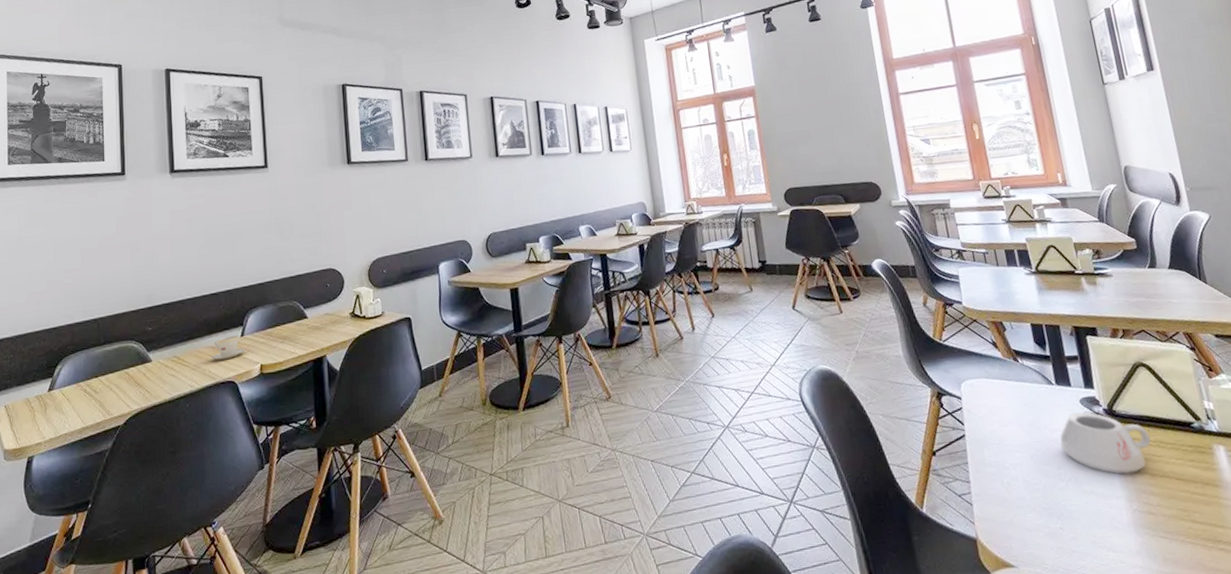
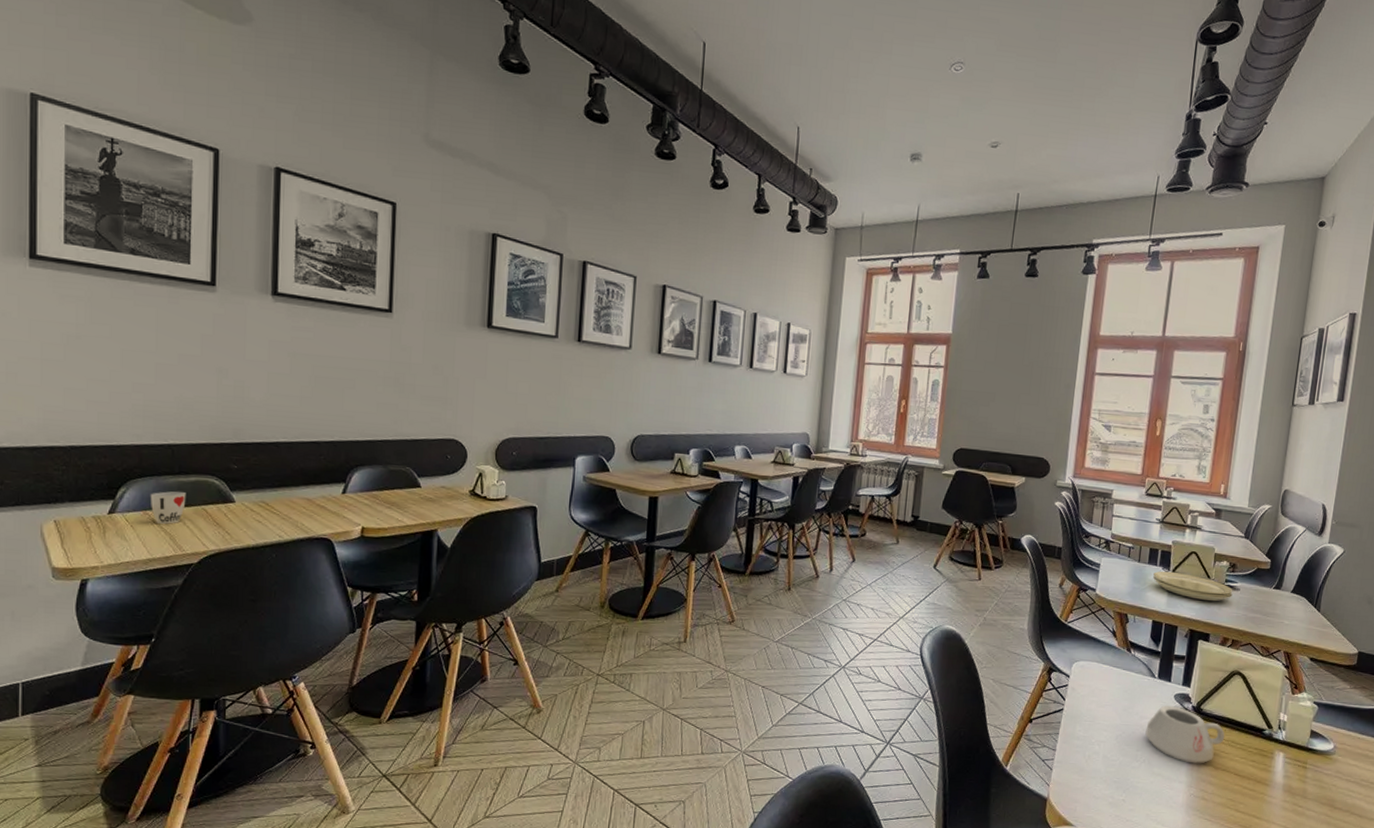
cup: none [81,359,111,394] -> present [150,491,186,525]
teacup: present [211,334,246,361] -> none [305,490,346,516]
plate: none [1016,269,1107,294] -> present [1153,571,1233,602]

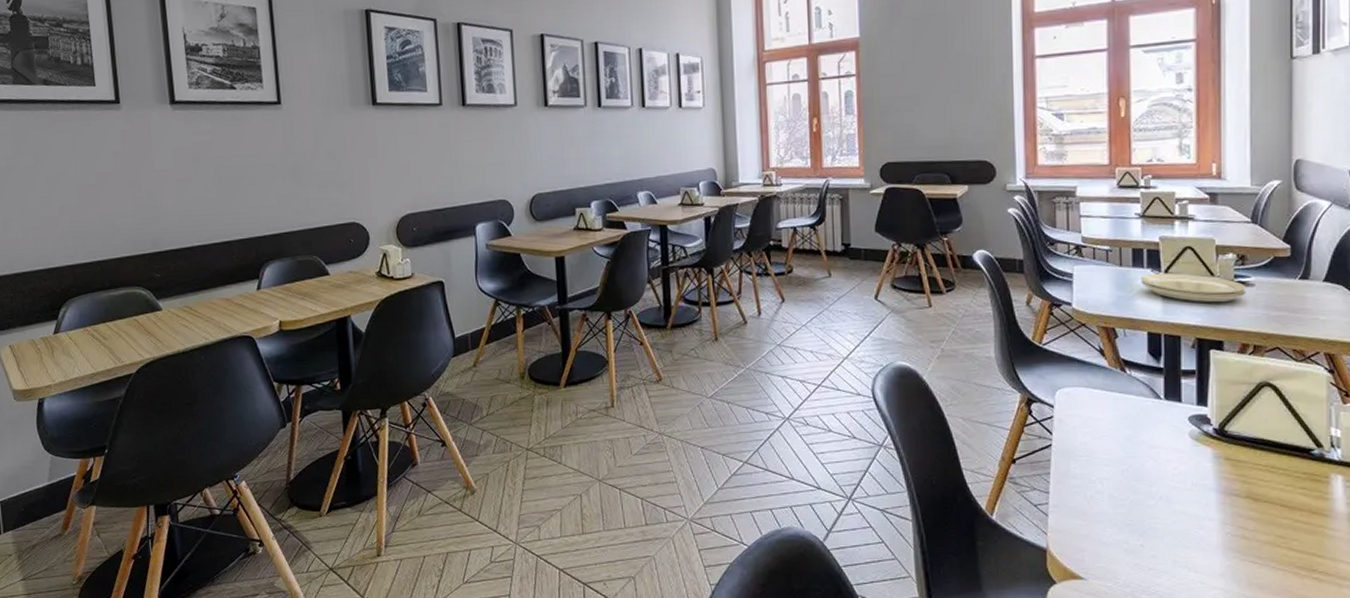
cup: present [150,491,186,525] -> none [87,304,119,339]
cup: present [1145,705,1225,764] -> none [1158,430,1262,497]

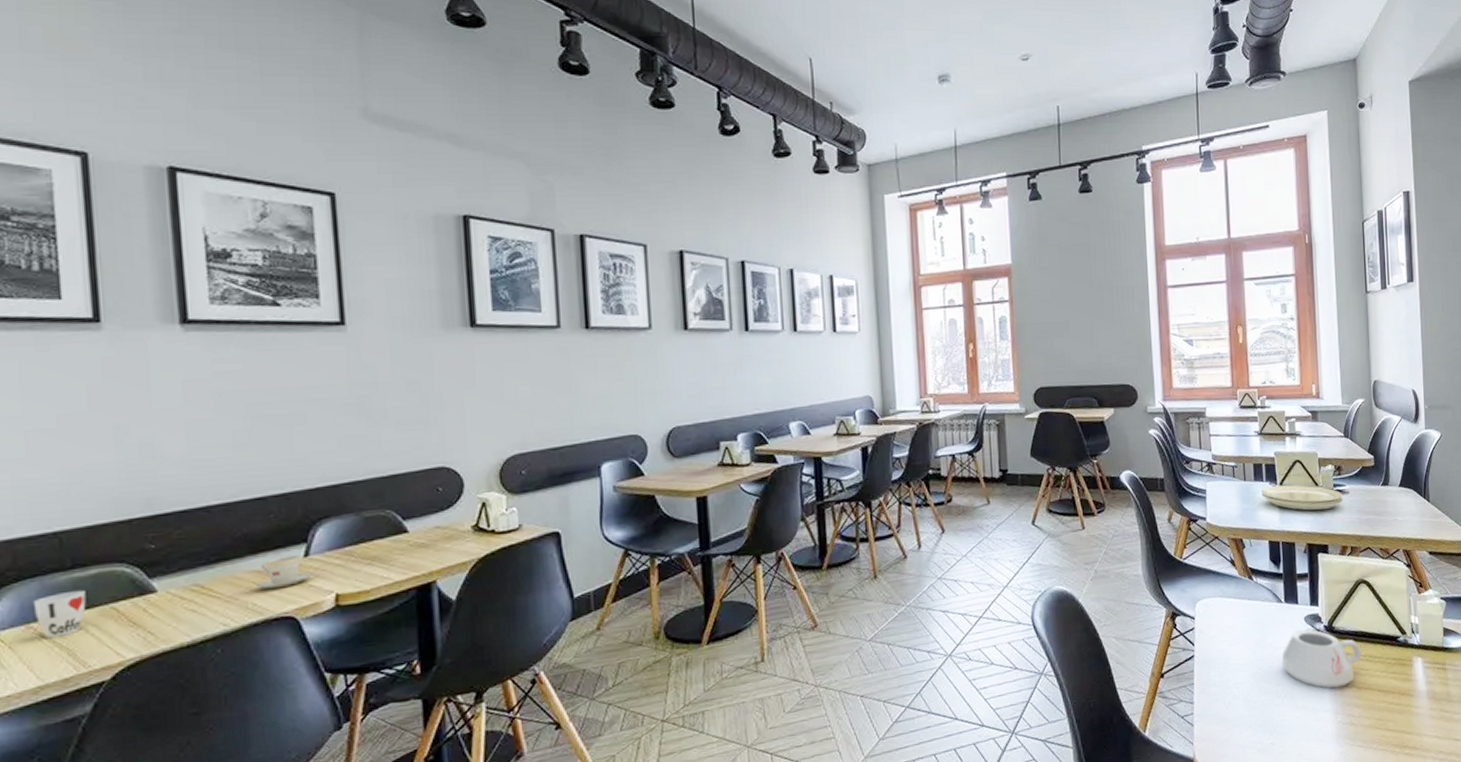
cup: none [87,304,119,339] -> present [32,589,87,639]
teacup: none [226,287,263,314] -> present [256,554,312,590]
cup: none [1158,430,1262,497] -> present [1282,629,1362,689]

